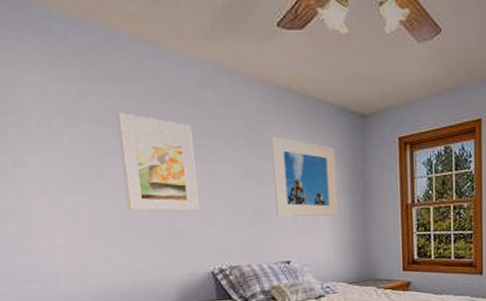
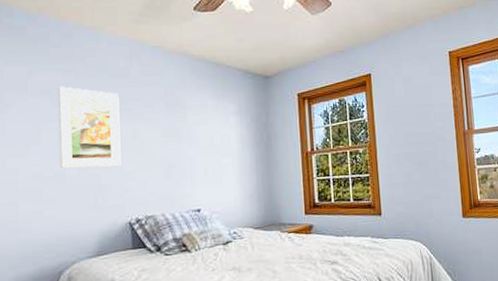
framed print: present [271,137,339,217] -> none [186,99,245,169]

